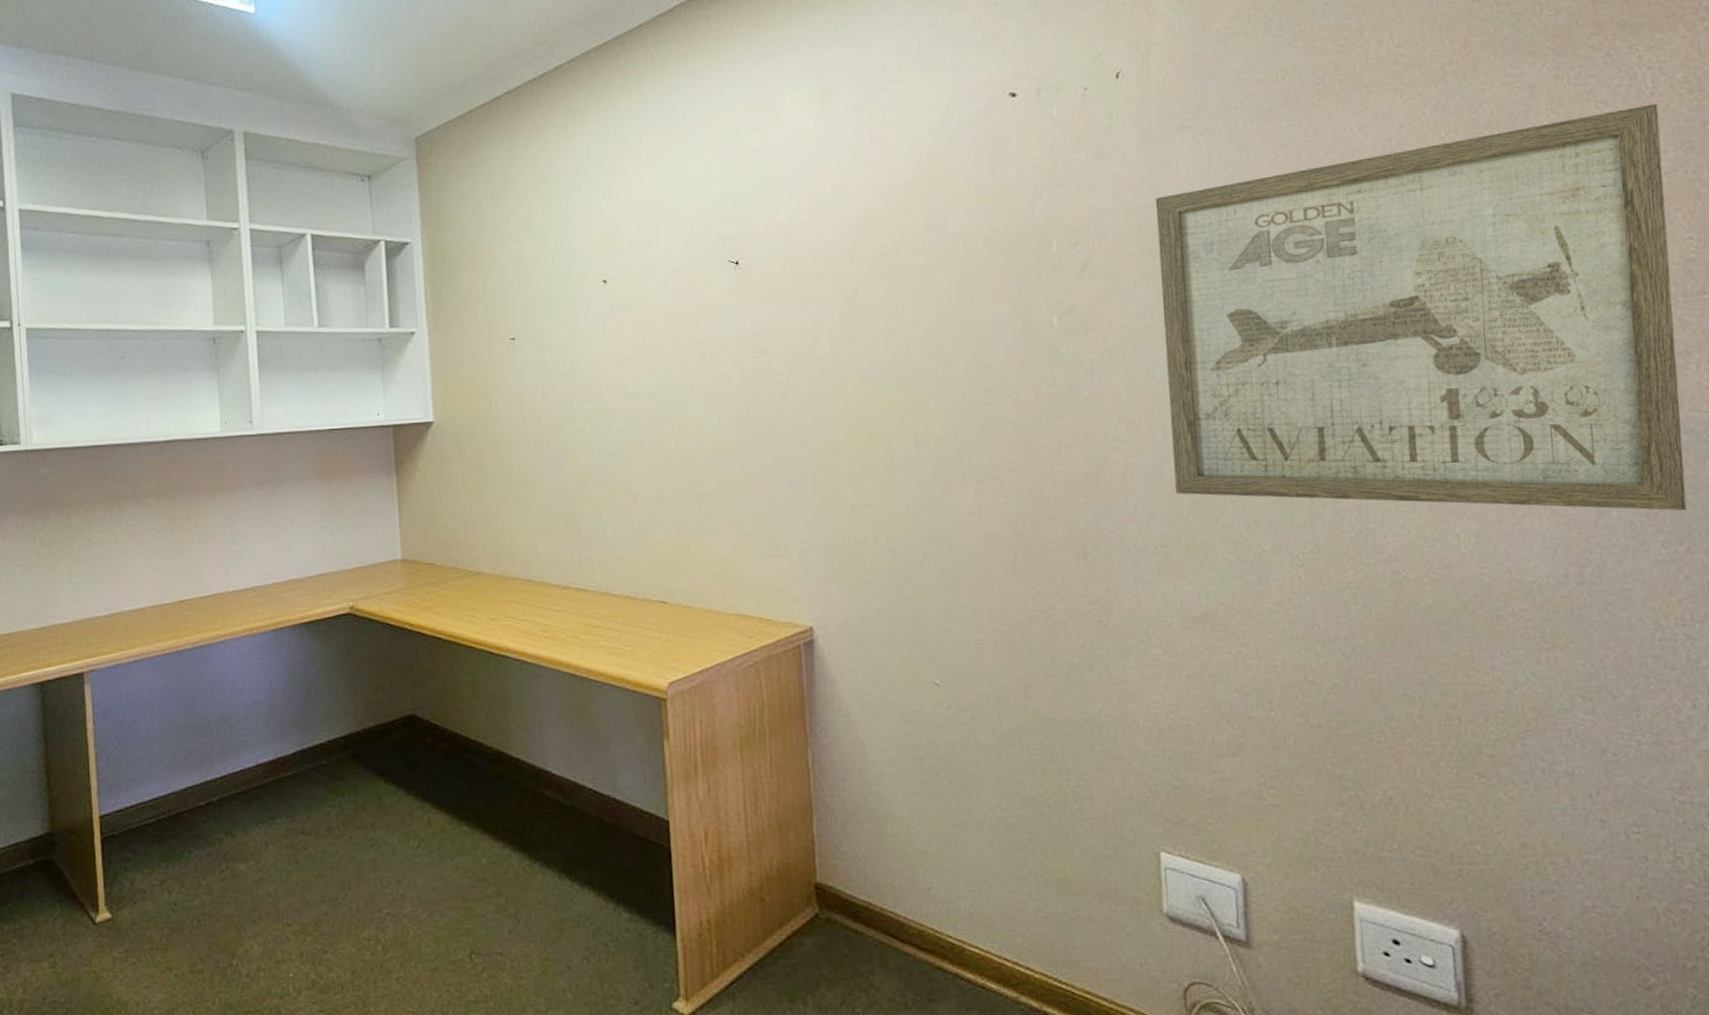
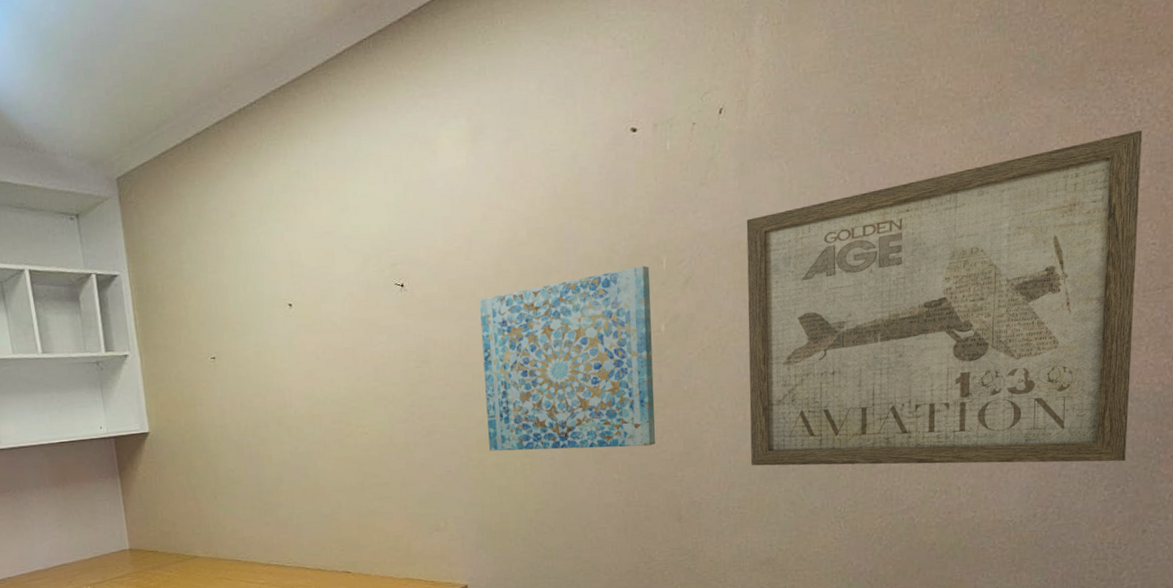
wall art: none [829,248,1050,464] -> present [479,265,656,451]

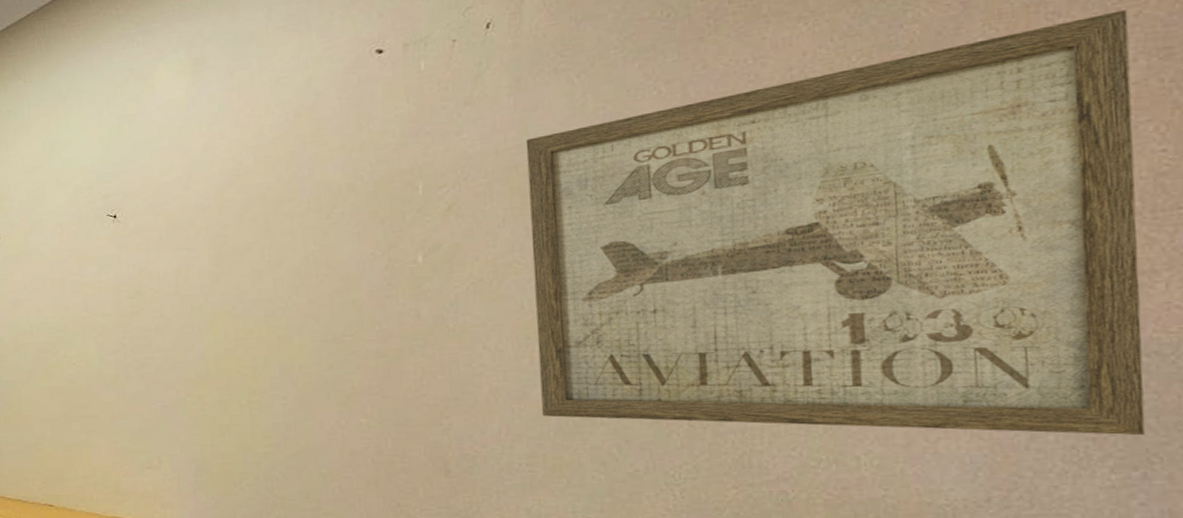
wall art: present [479,265,656,451] -> none [199,192,413,389]

